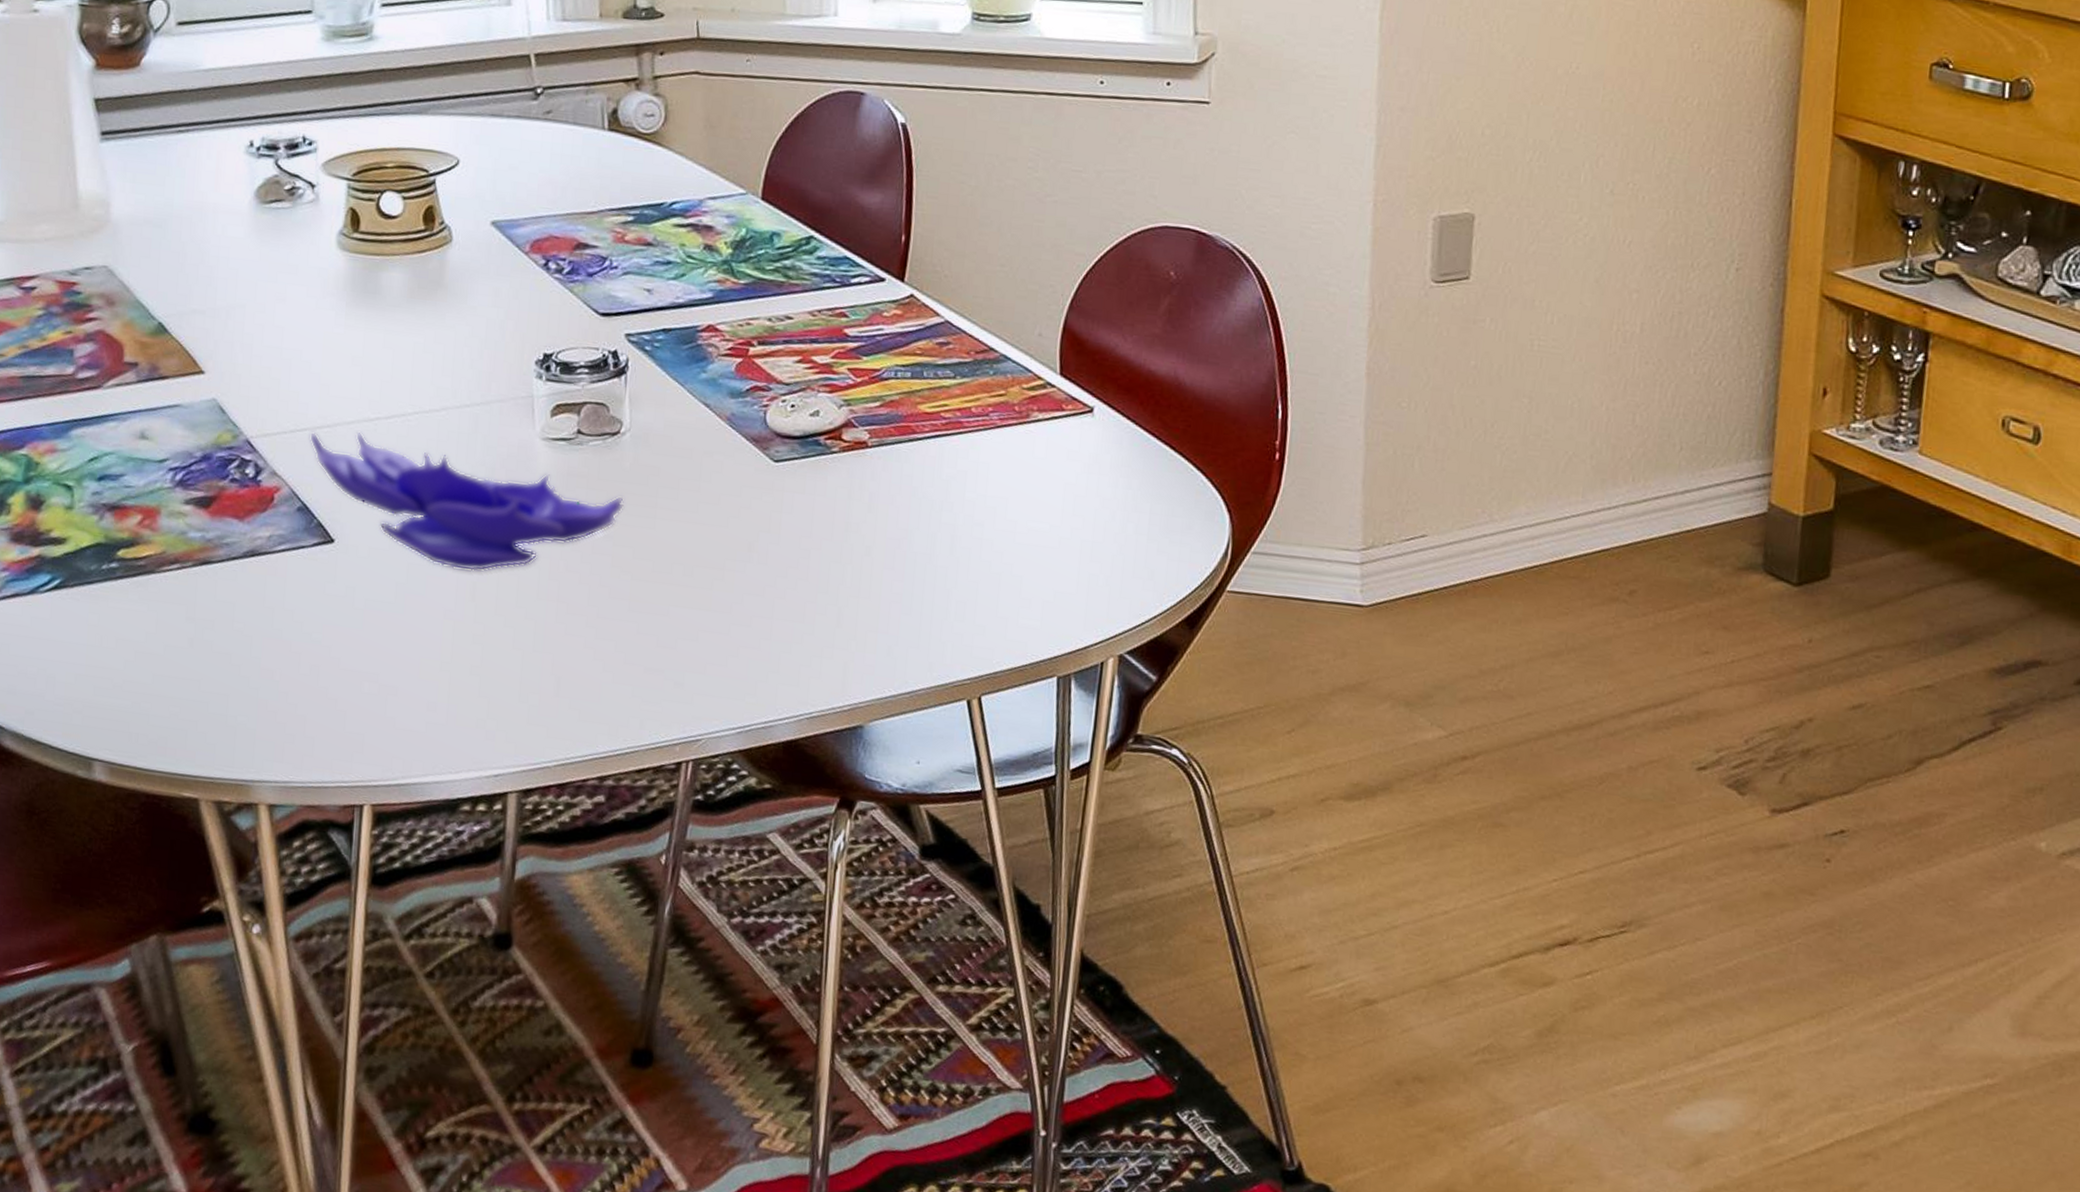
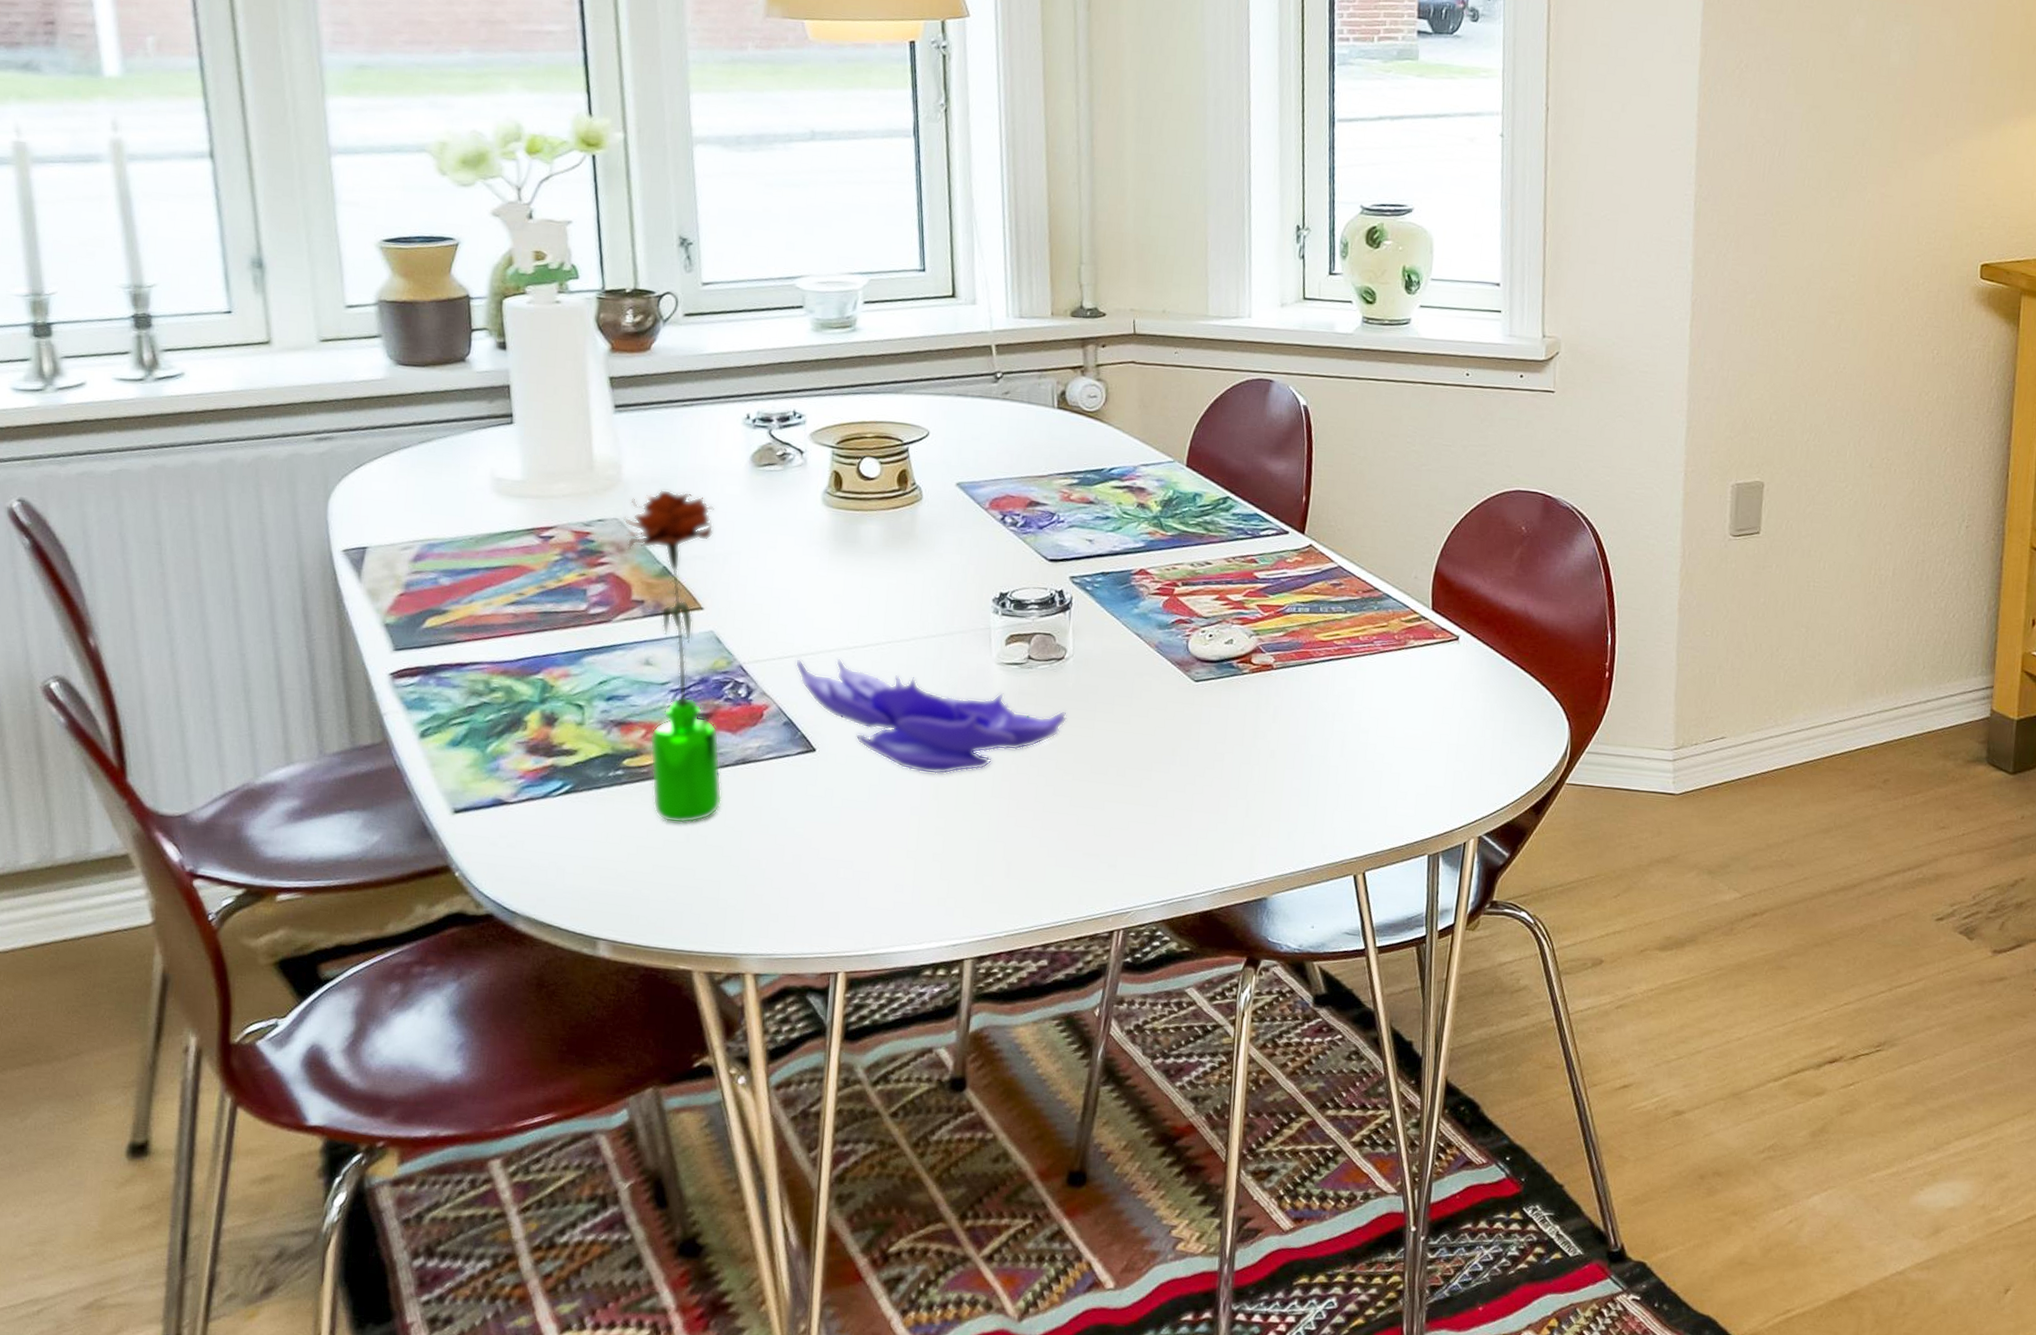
flower: none [112,231,229,626] -> present [622,489,722,824]

